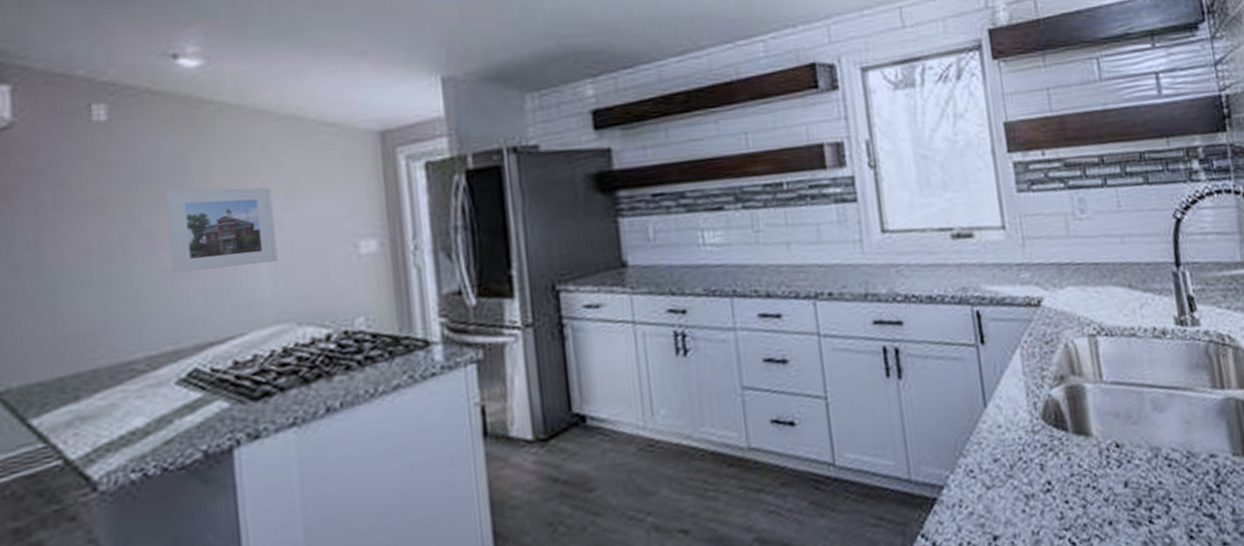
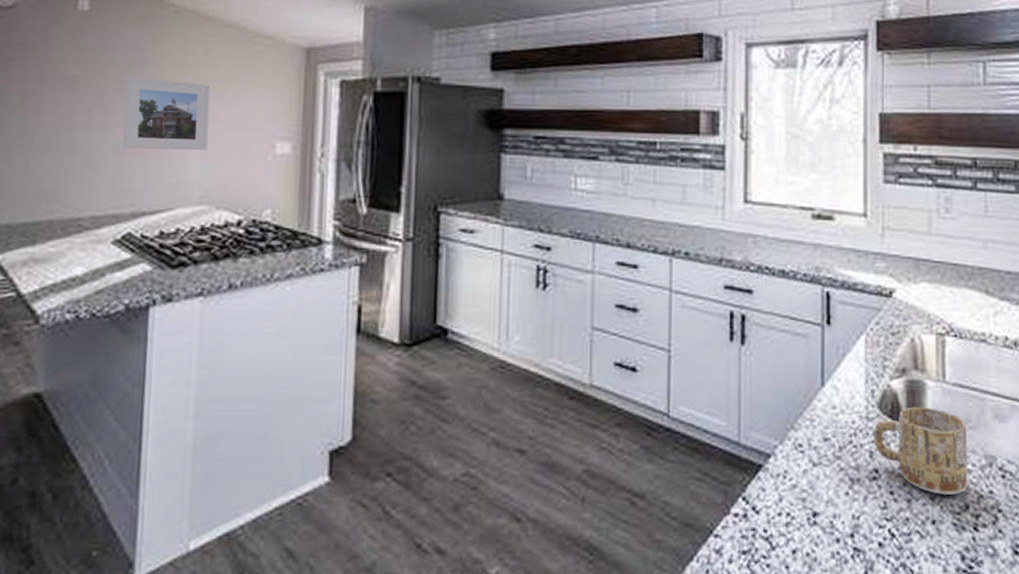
mug: none [1041,410,1137,495] -> present [874,406,968,495]

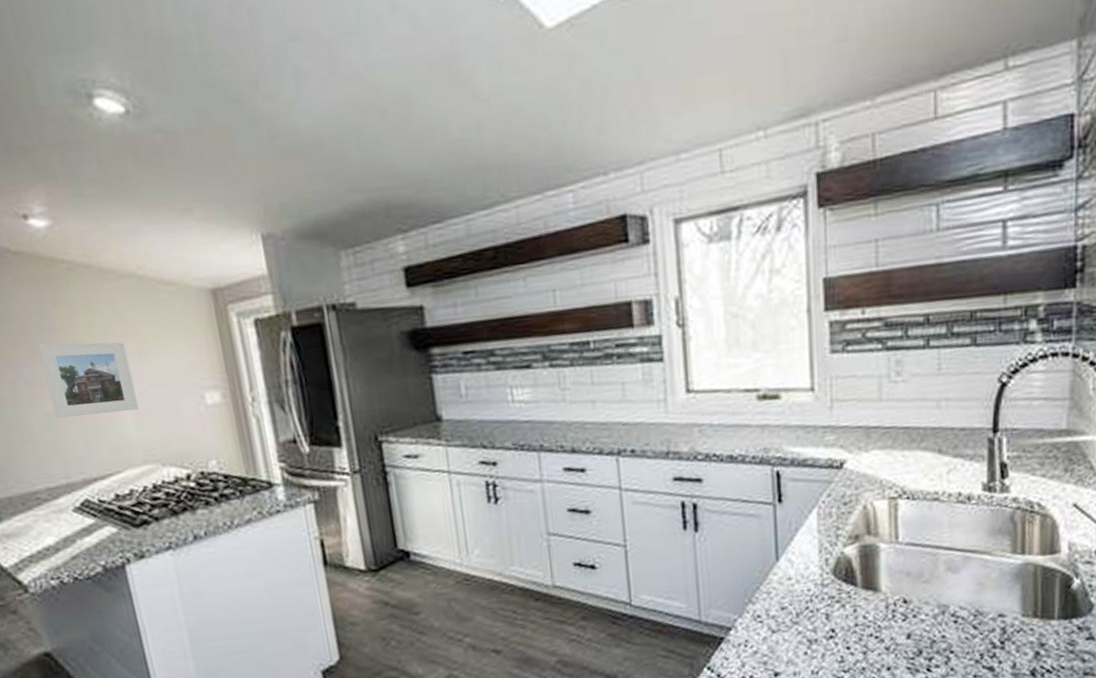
mug: present [874,406,968,495] -> none [829,568,921,644]

